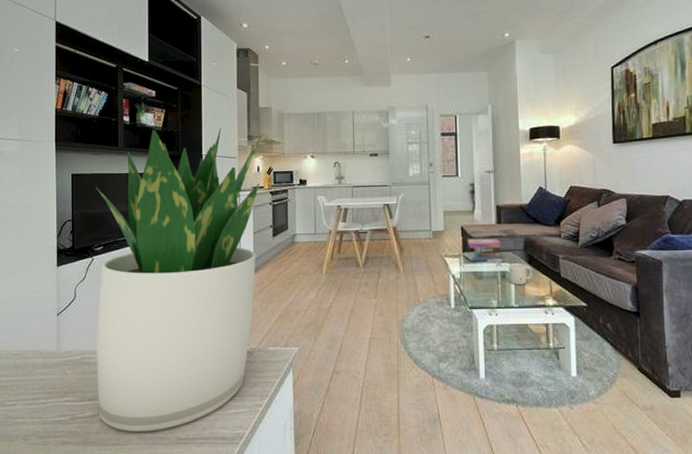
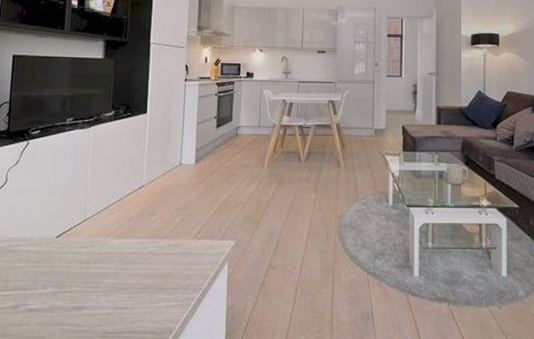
planter: present [95,127,263,432] -> none [21,15,213,324]
books: present [463,238,503,263] -> none [403,138,441,162]

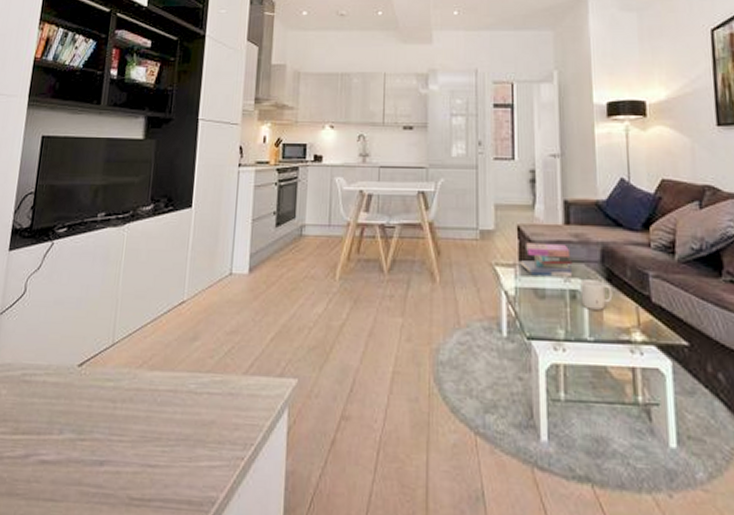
books: none [403,138,441,162] -> present [520,242,573,277]

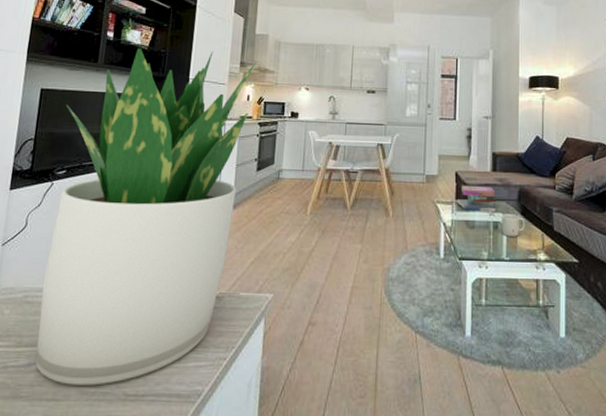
planter: none [32,86,273,485] -> present [35,48,257,386]

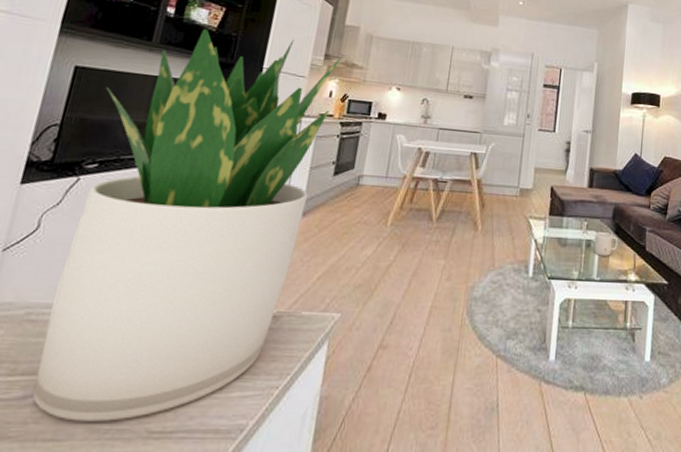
books: present [456,185,497,212] -> none [549,200,591,230]

